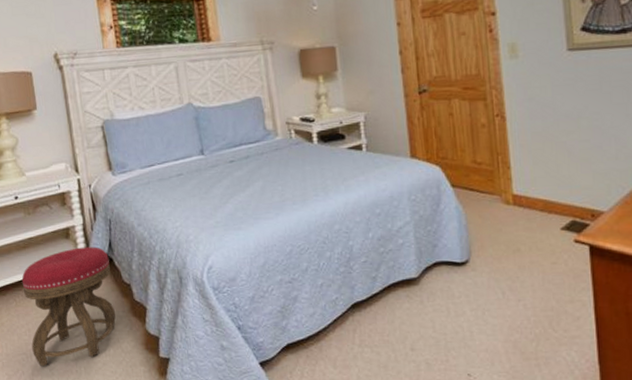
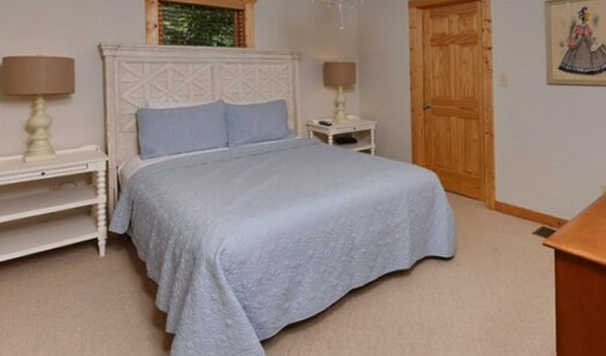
stool: present [21,247,116,367] -> none [38,224,129,338]

